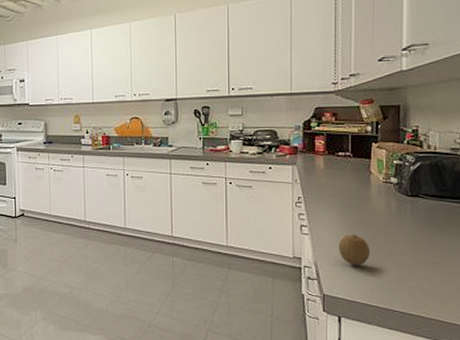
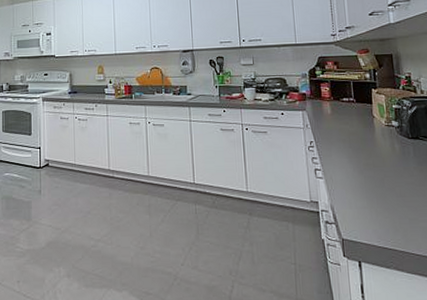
fruit: present [338,234,371,266] -> none [351,177,382,209]

